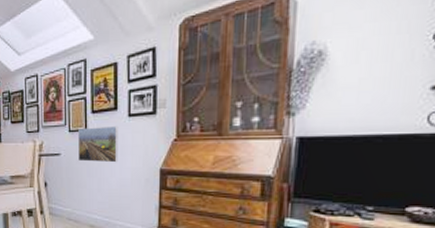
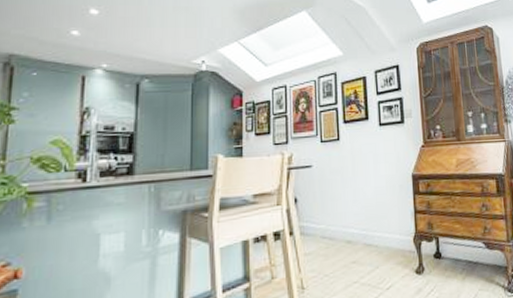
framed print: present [78,125,119,163] -> none [331,134,372,173]

